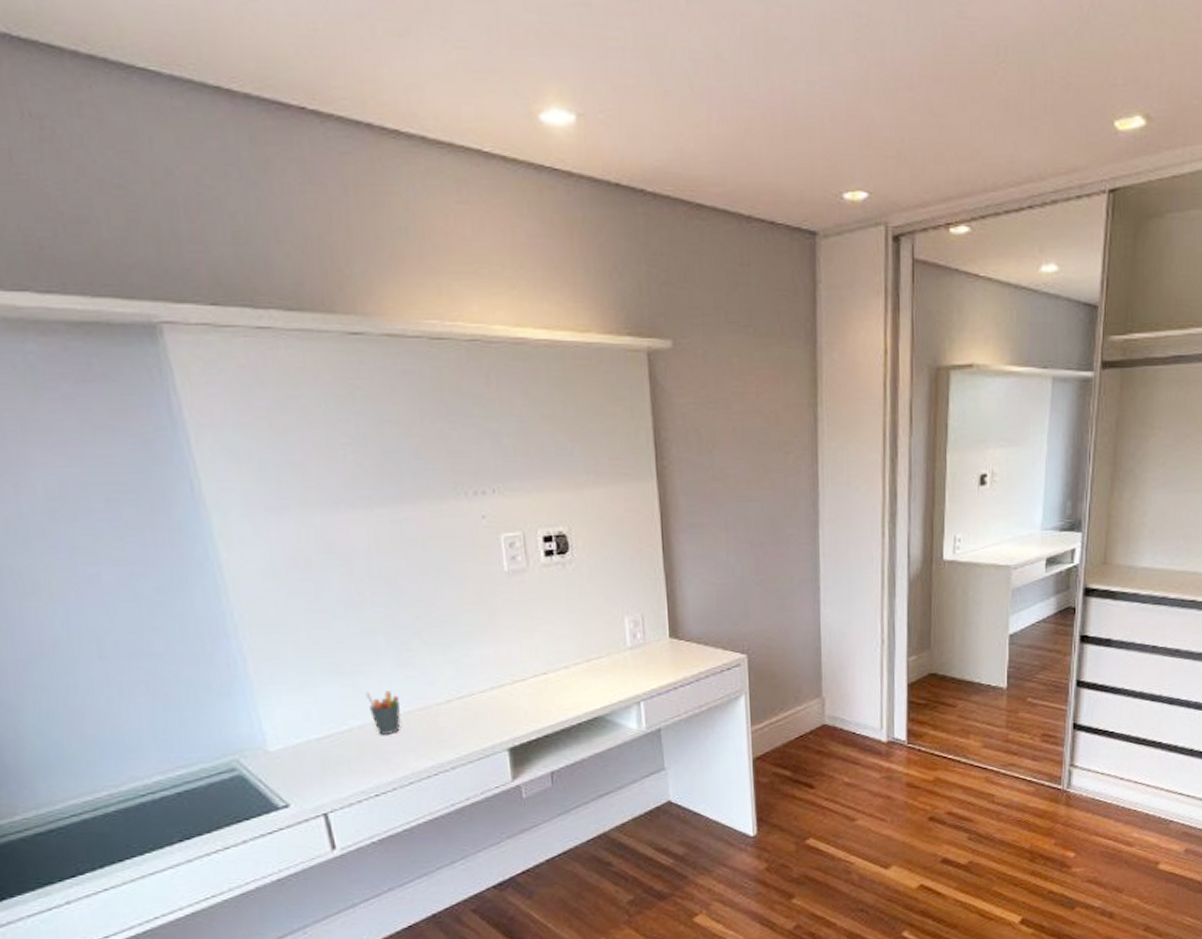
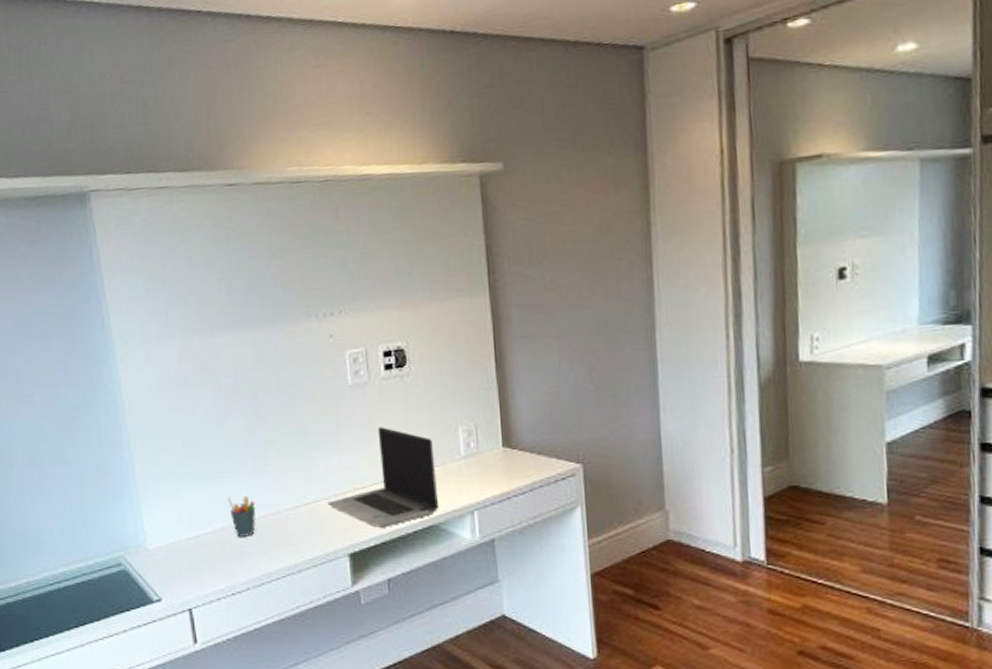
laptop computer: none [483,616,605,721] -> present [327,426,440,528]

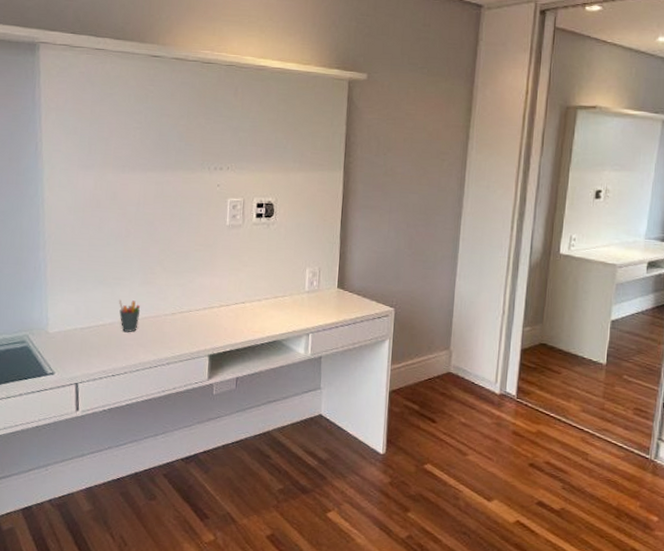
laptop computer: present [327,426,440,528] -> none [197,260,285,338]

